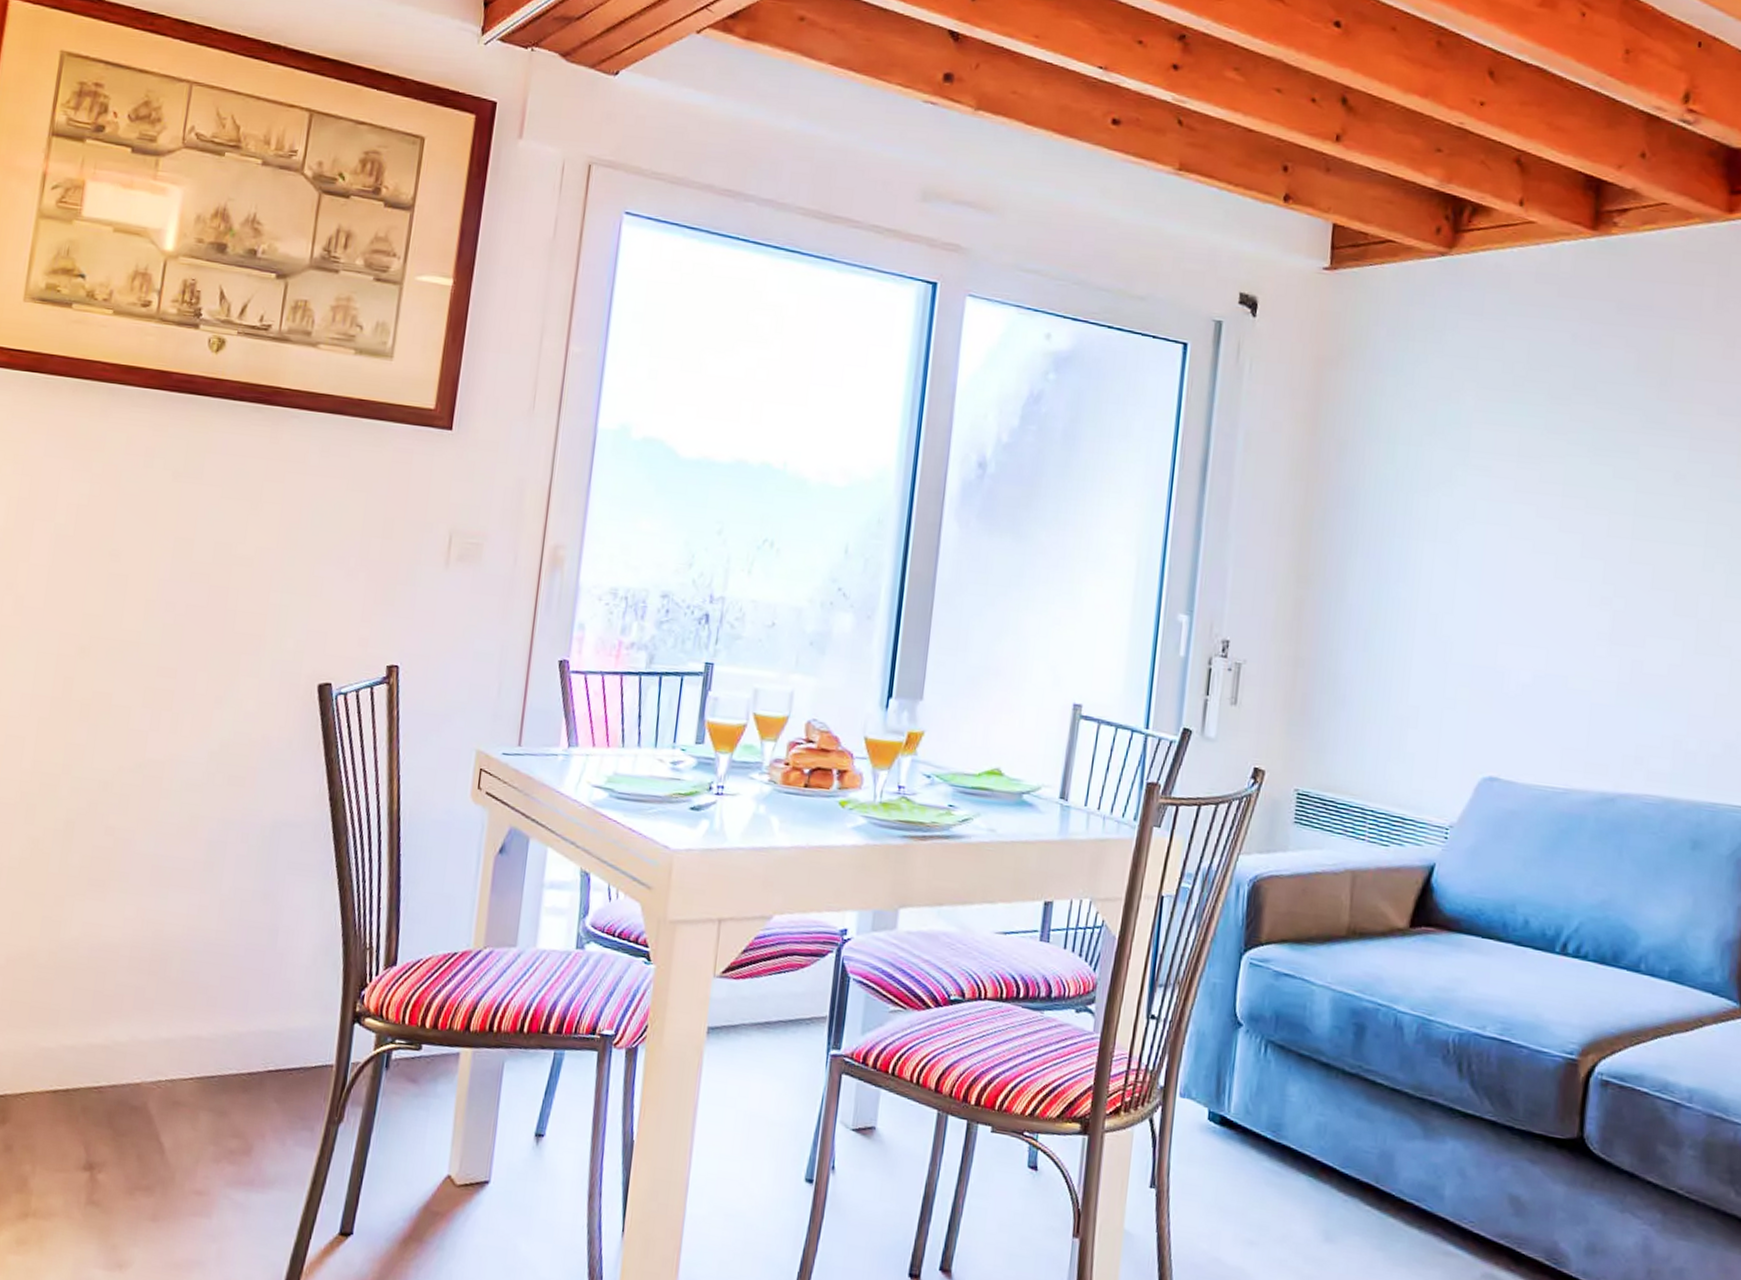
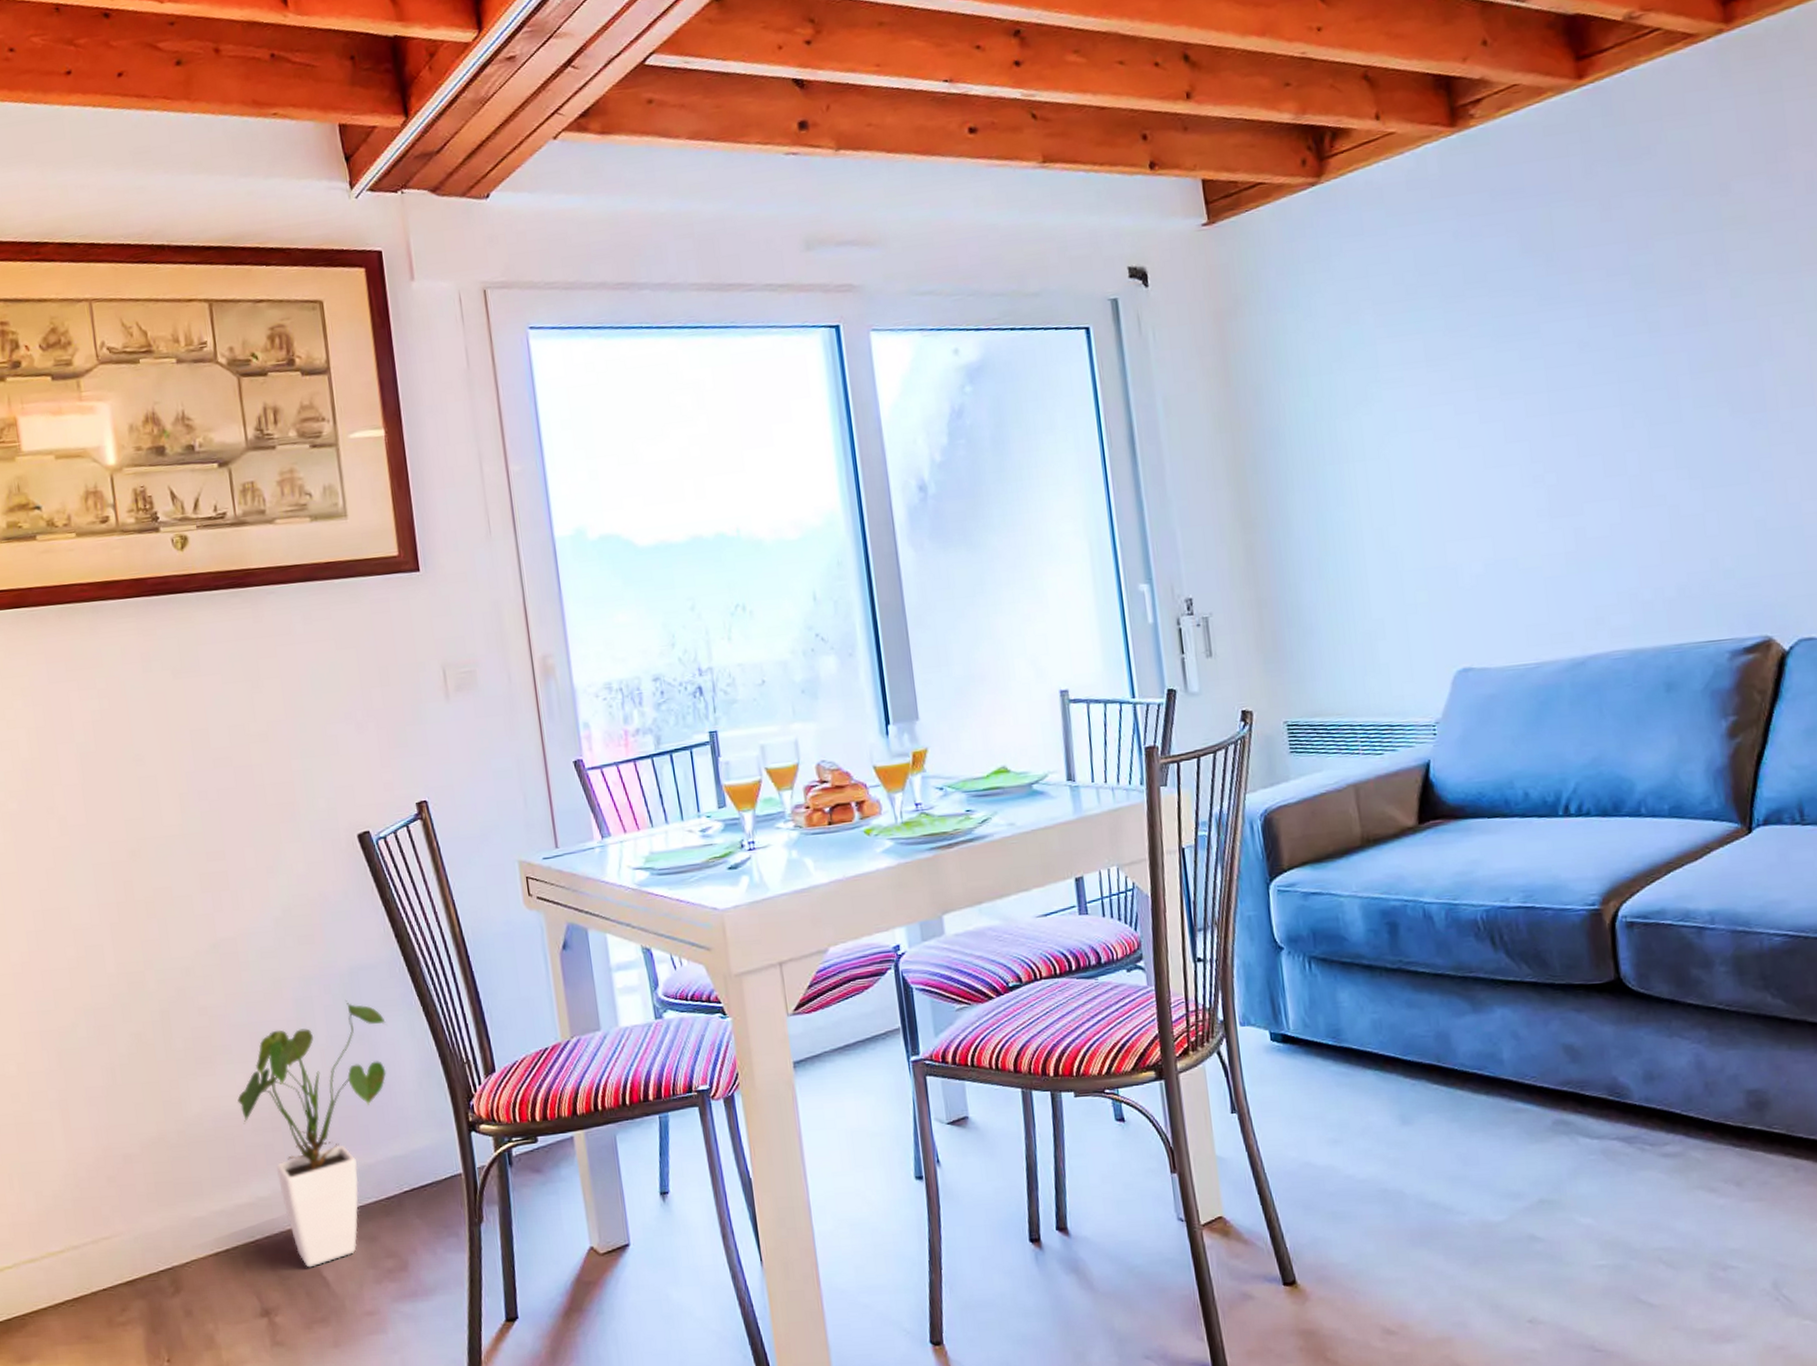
house plant: none [120,854,296,1129] -> present [237,1000,387,1268]

